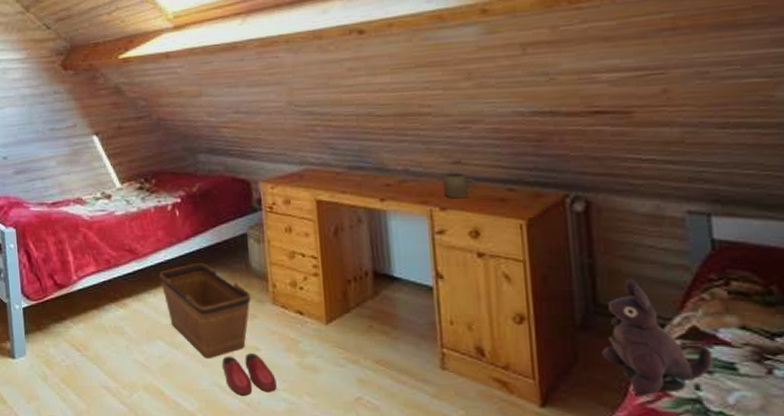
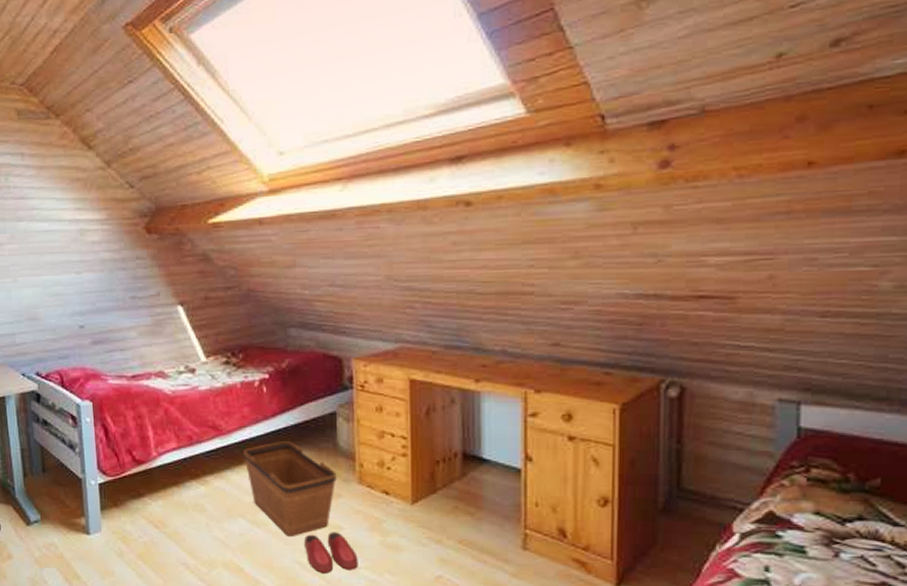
mug: present [442,172,477,199] -> none [539,354,574,381]
plush toy: present [601,279,712,397] -> none [680,464,784,577]

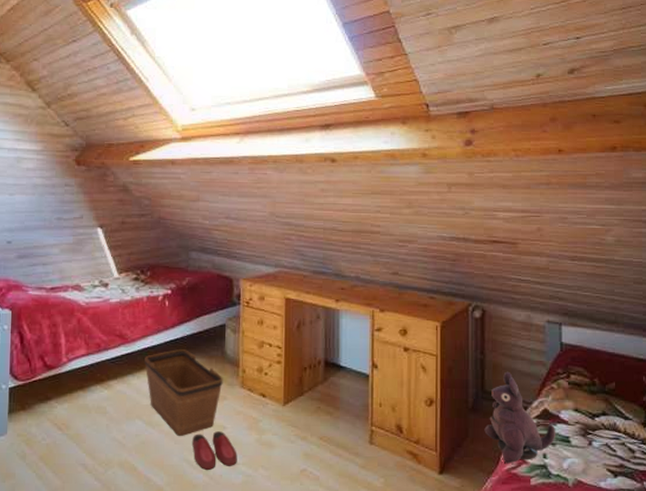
plush toy: none [680,464,784,577] -> present [484,371,555,464]

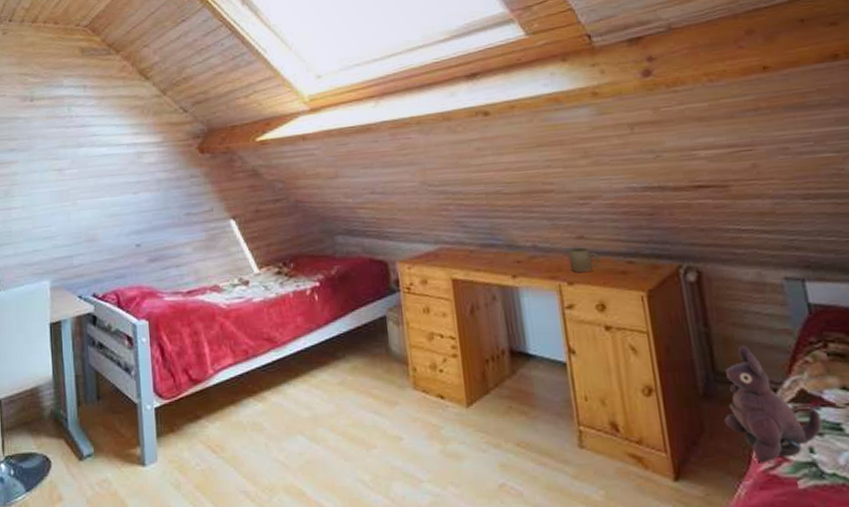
bicycle basket: present [144,349,223,436] -> none [299,349,392,452]
slippers: present [192,431,237,470] -> none [365,443,421,491]
mug: none [383,281,408,303] -> present [568,247,600,273]

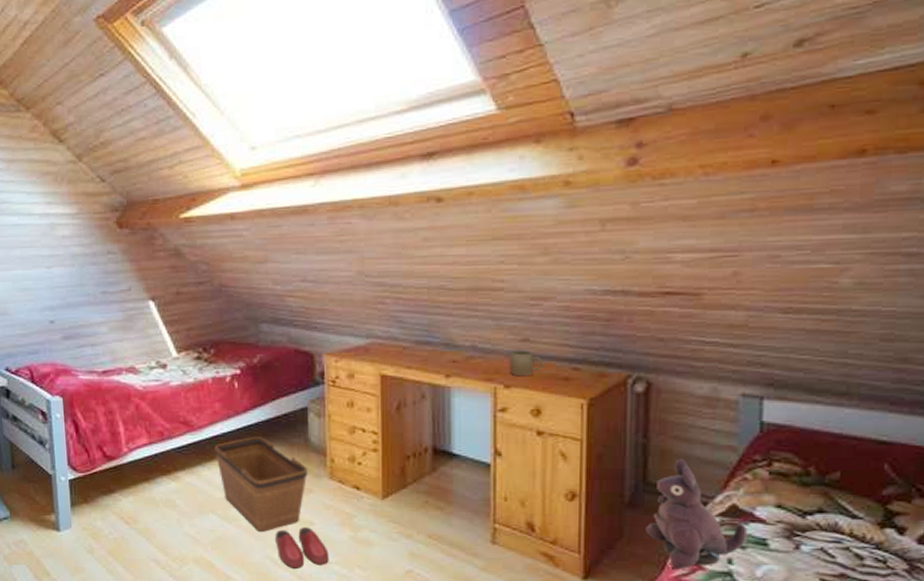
bicycle basket: none [299,349,392,452] -> present [214,437,308,532]
slippers: none [365,443,421,491] -> present [275,527,329,568]

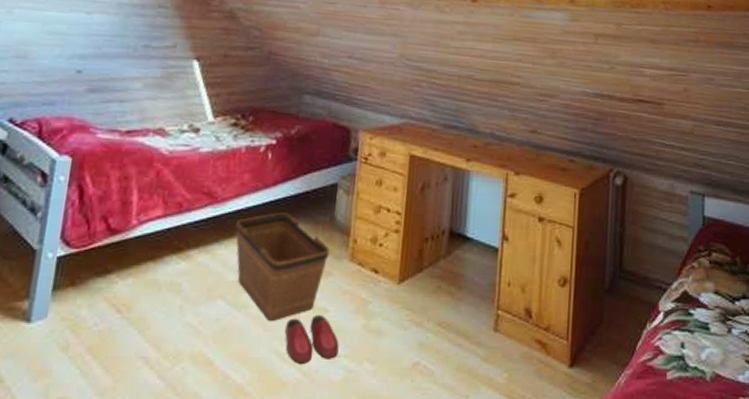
mug: present [508,350,543,377] -> none [519,140,547,165]
plush toy: present [645,458,747,570] -> none [620,247,695,355]

